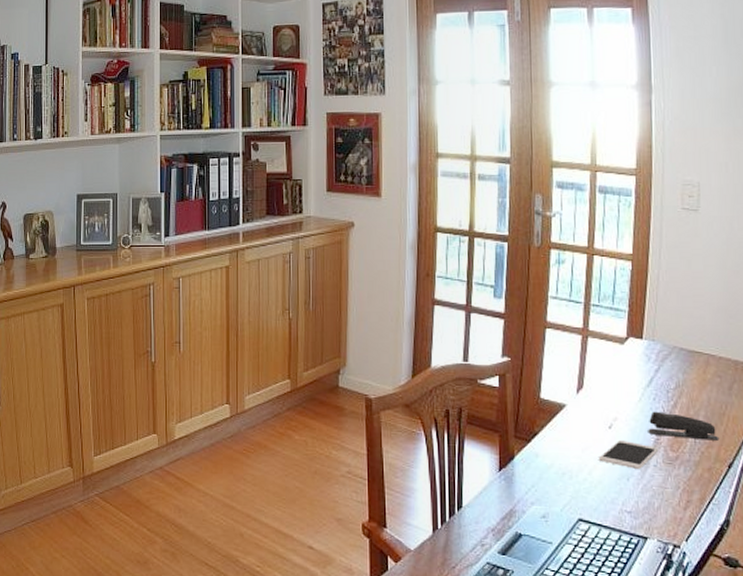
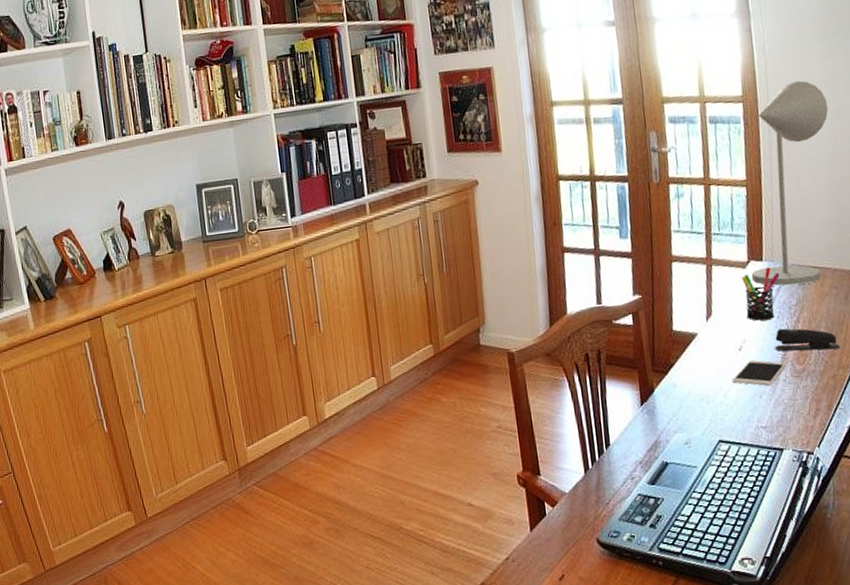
pen holder: none [619,346,660,400] -> present [742,267,780,321]
desk lamp: none [629,160,727,368] -> present [751,80,829,286]

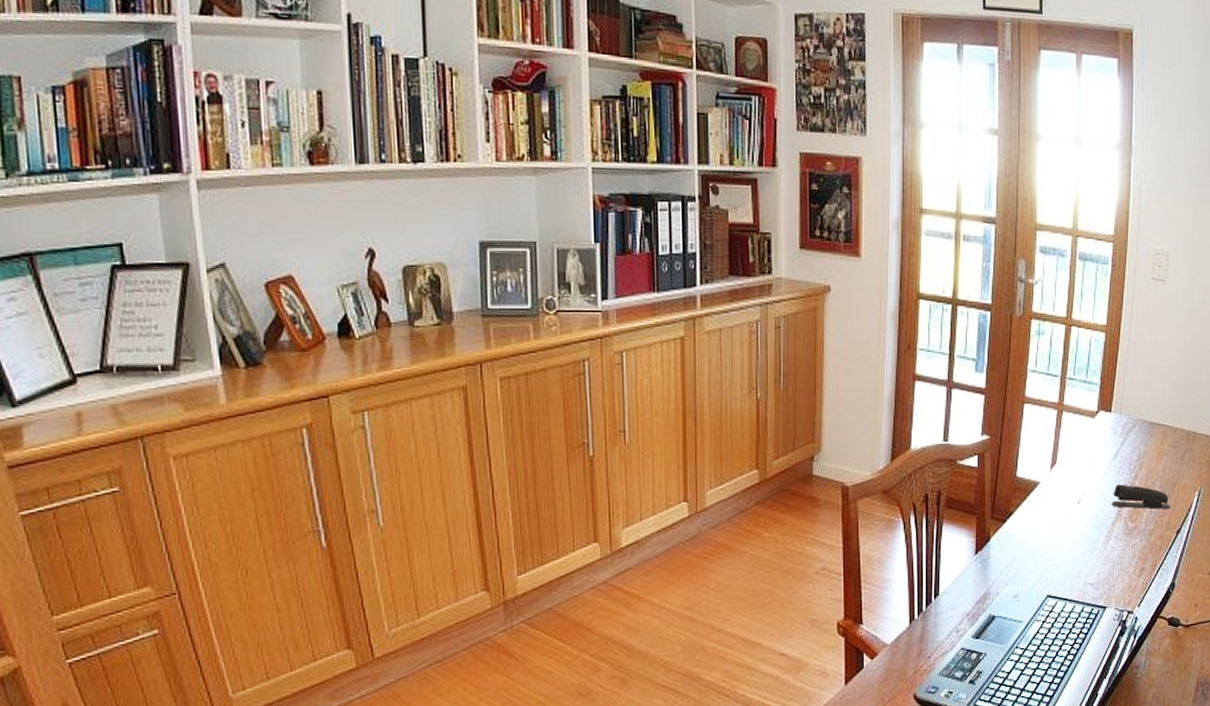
smartphone: present [732,360,787,387] -> none [1068,515,1120,543]
pen holder: present [742,267,780,321] -> none [1089,419,1125,474]
desk lamp: present [751,80,829,286] -> none [1099,228,1191,440]

